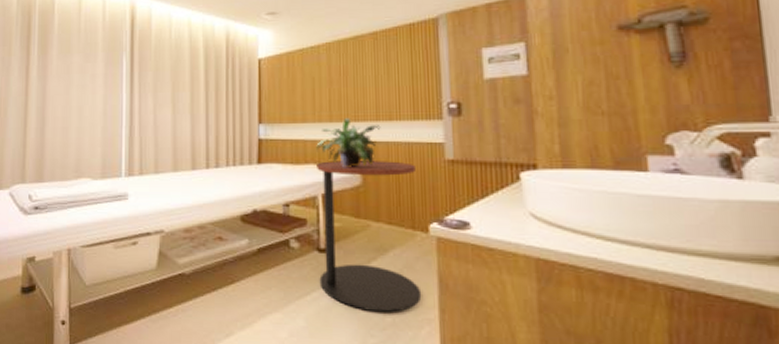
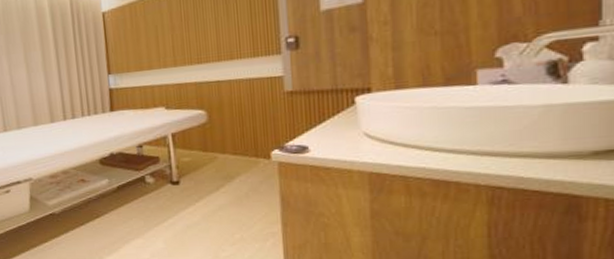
potted plant: present [316,118,381,167] -> none [163,61,223,107]
side table: present [317,161,422,313] -> none [165,97,266,231]

